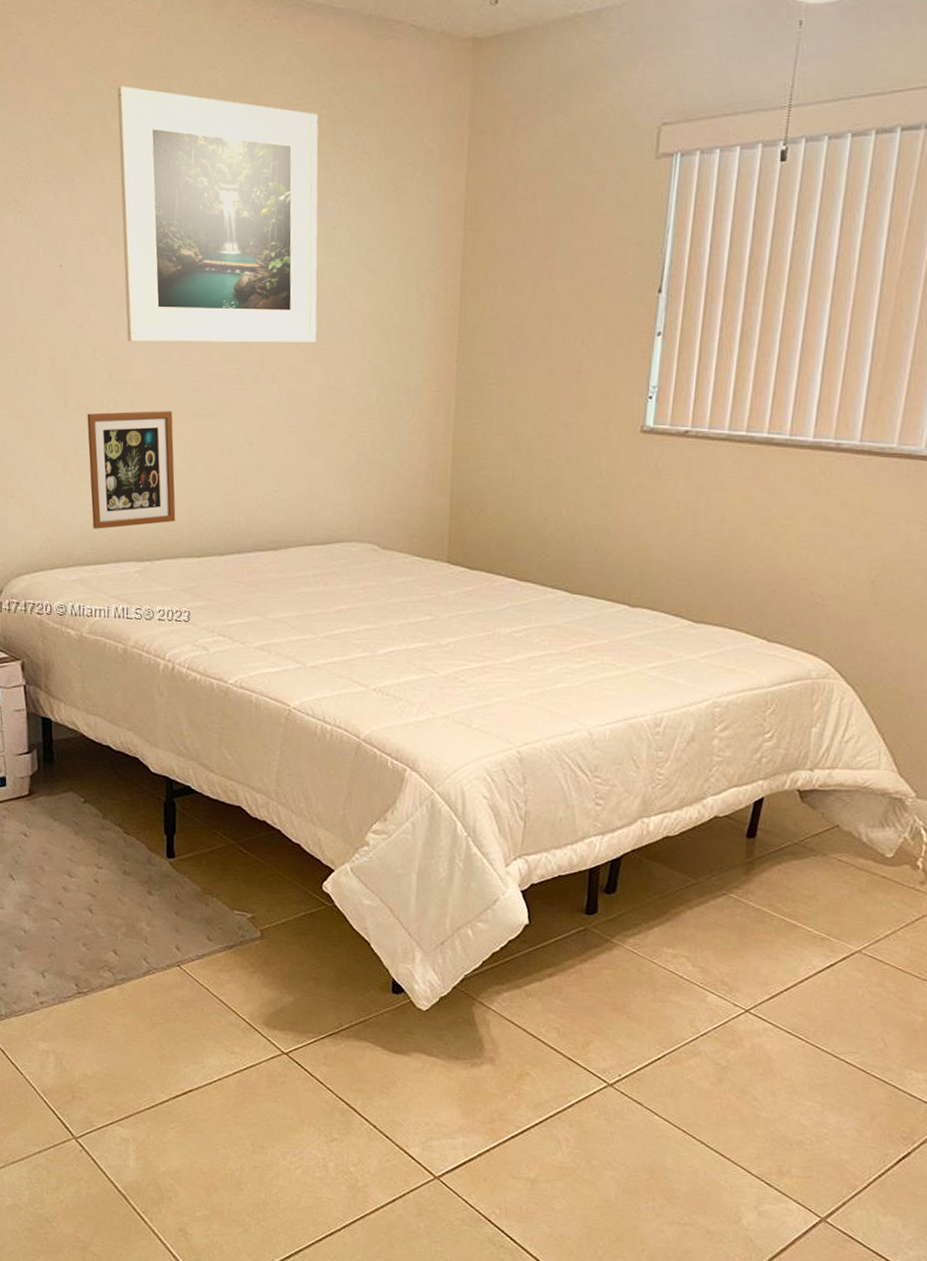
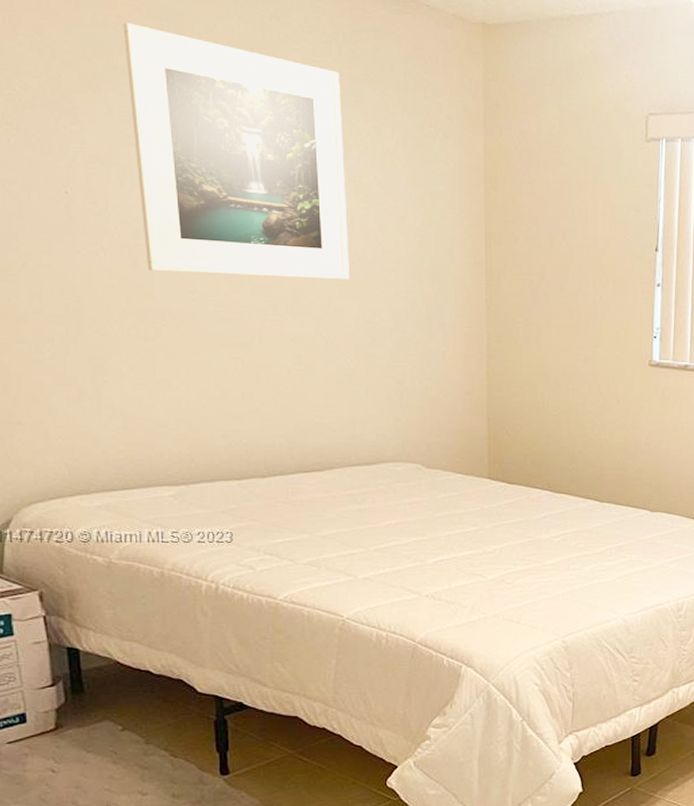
picture frame: present [87,411,176,529] -> none [105,338,212,455]

